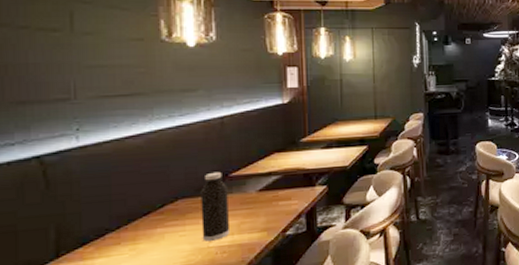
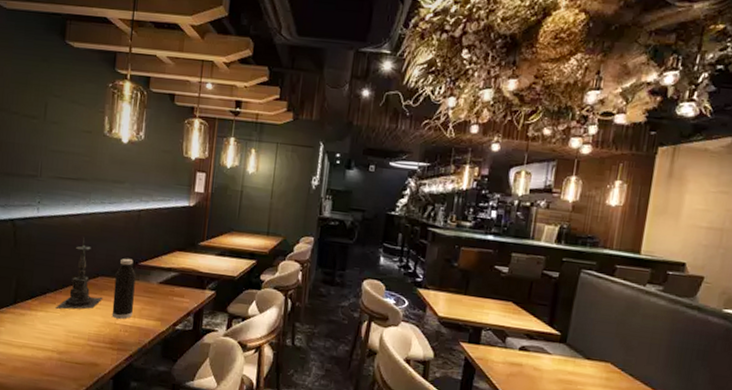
candle holder: none [121,160,187,249] -> present [55,238,103,310]

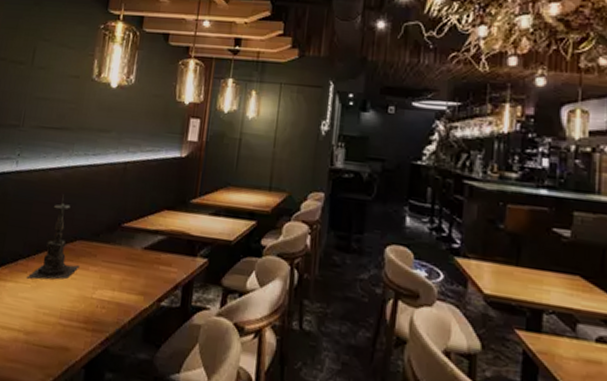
water bottle: present [112,258,136,319] -> none [88,218,119,293]

